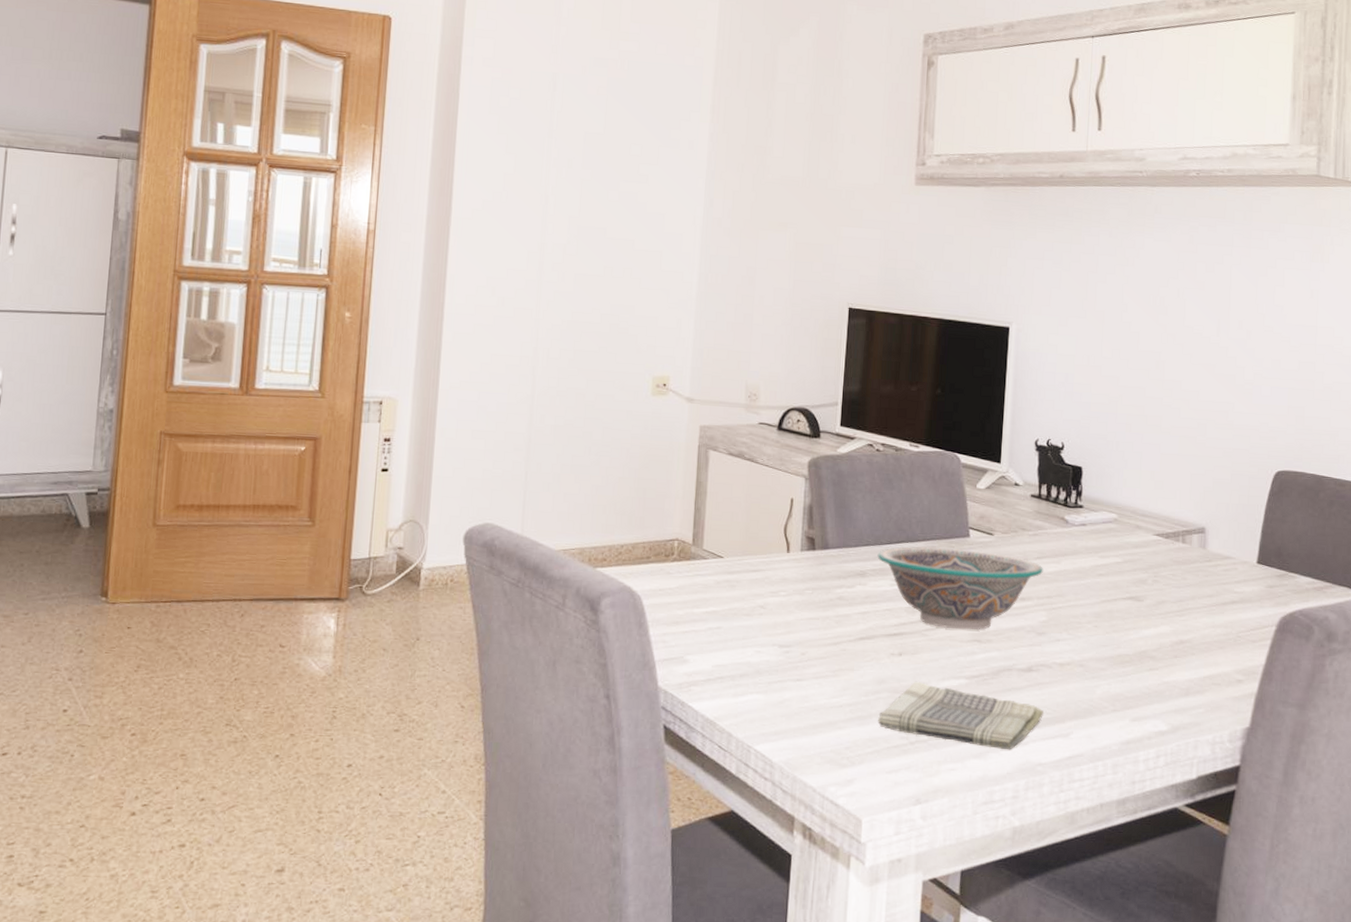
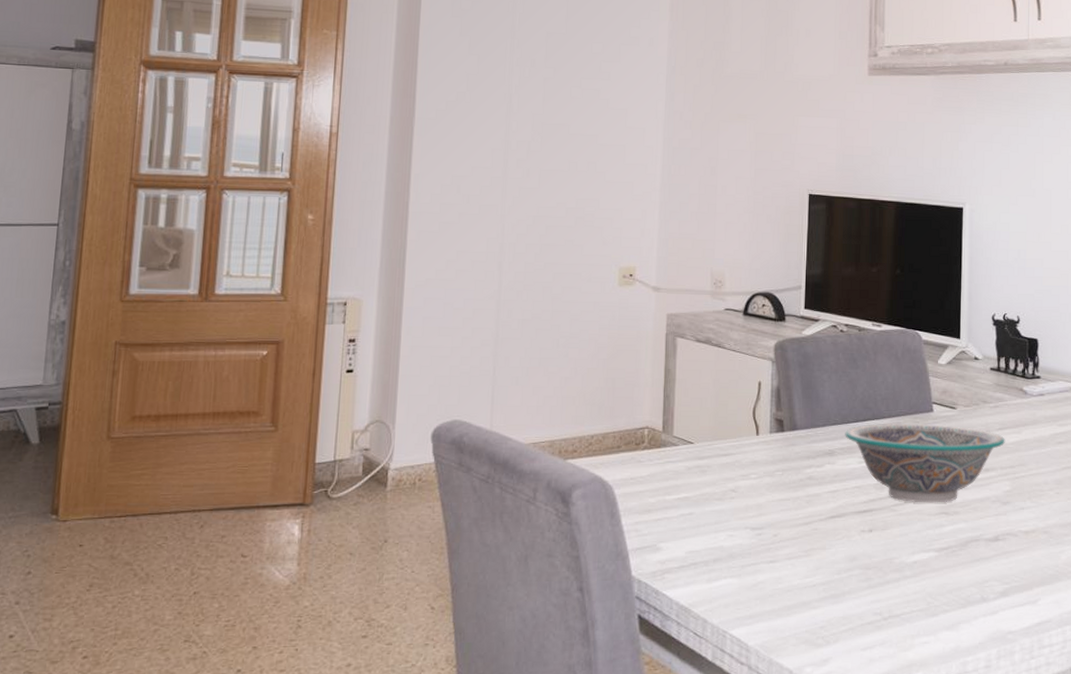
dish towel: present [878,681,1044,750] -> none [851,556,1011,620]

